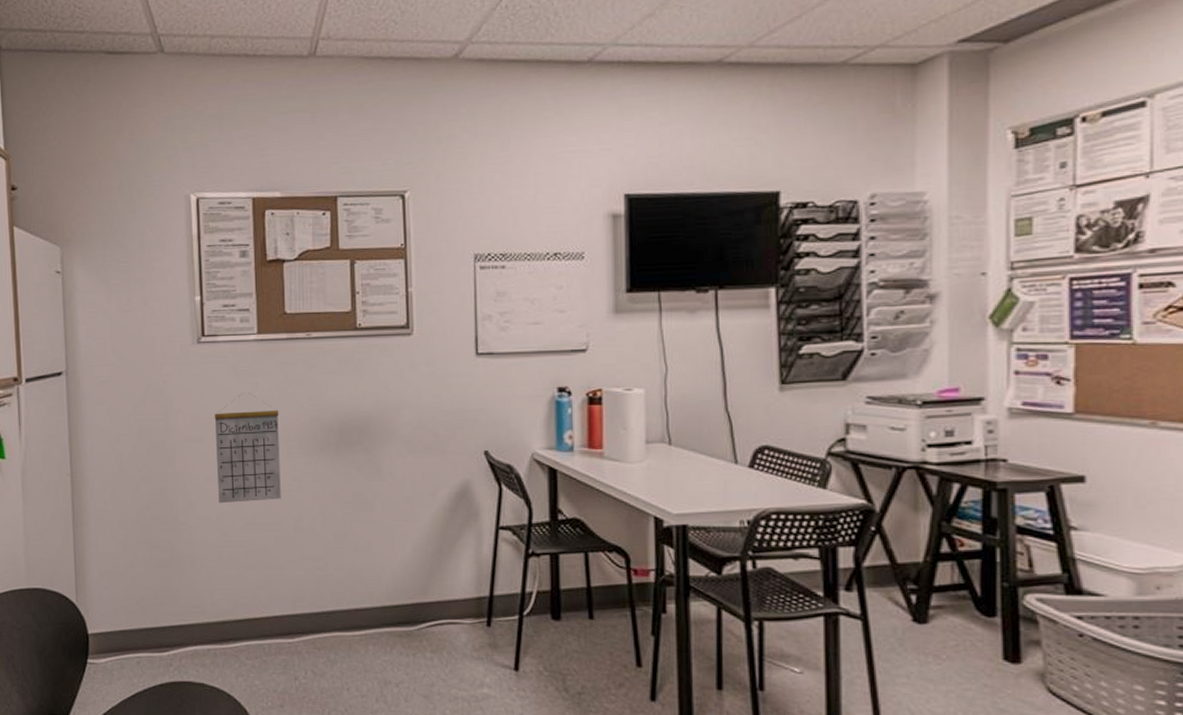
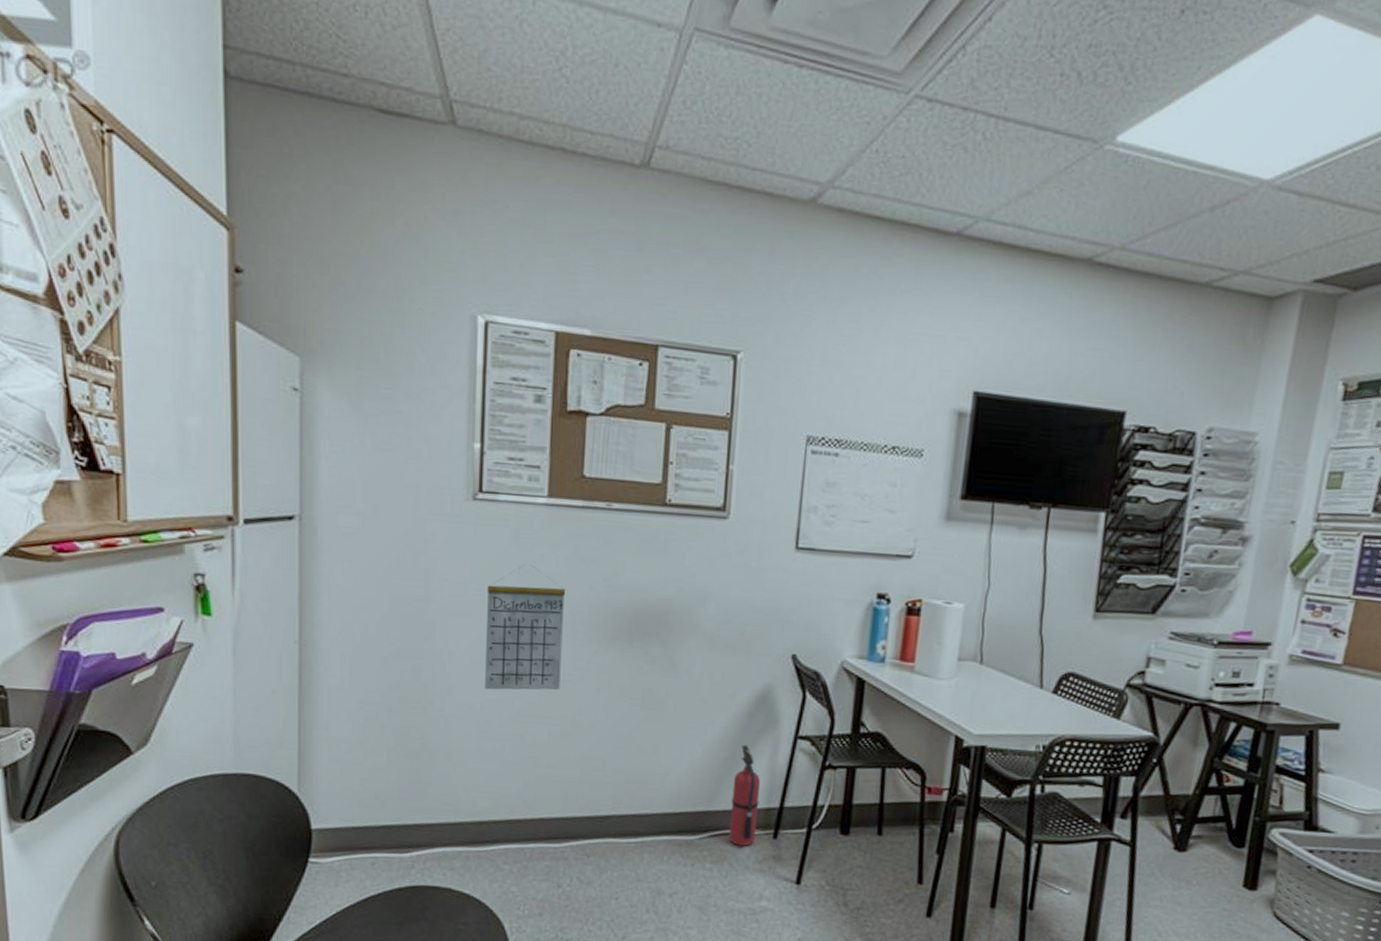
fire extinguisher: none [443,538,470,635] -> present [728,744,761,846]

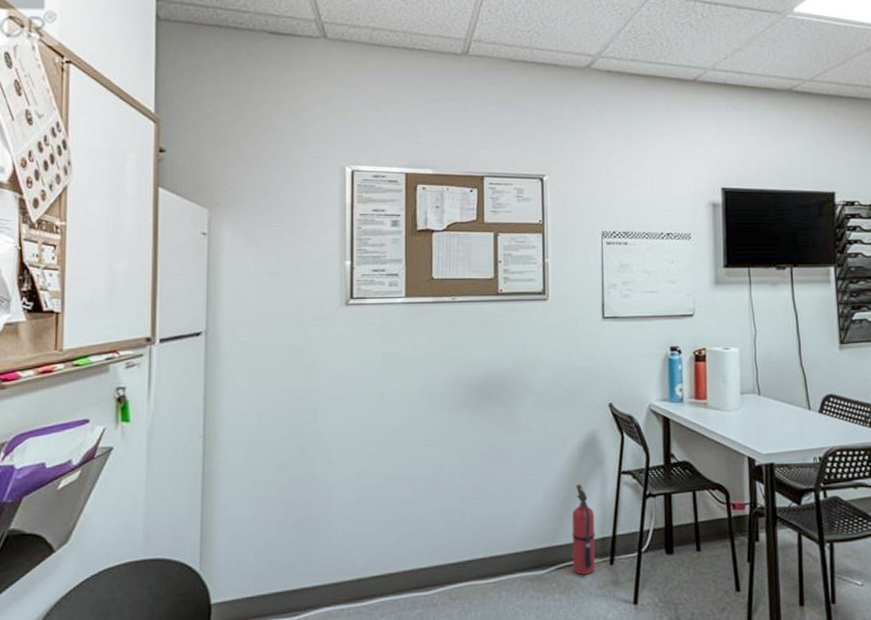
calendar: present [485,565,566,691] -> none [359,352,423,461]

